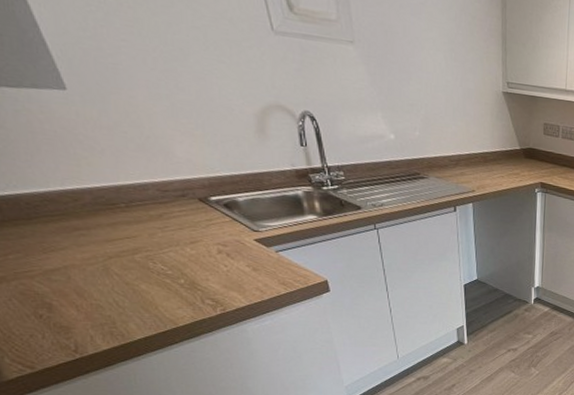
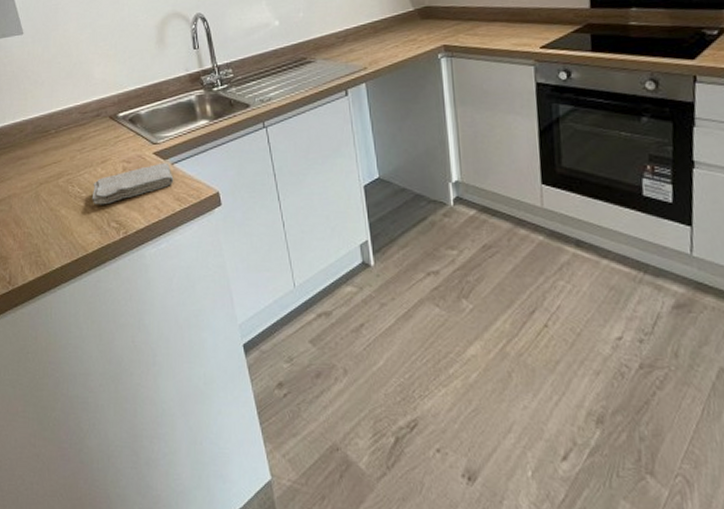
washcloth: none [180,249,278,283] -> present [92,162,174,205]

